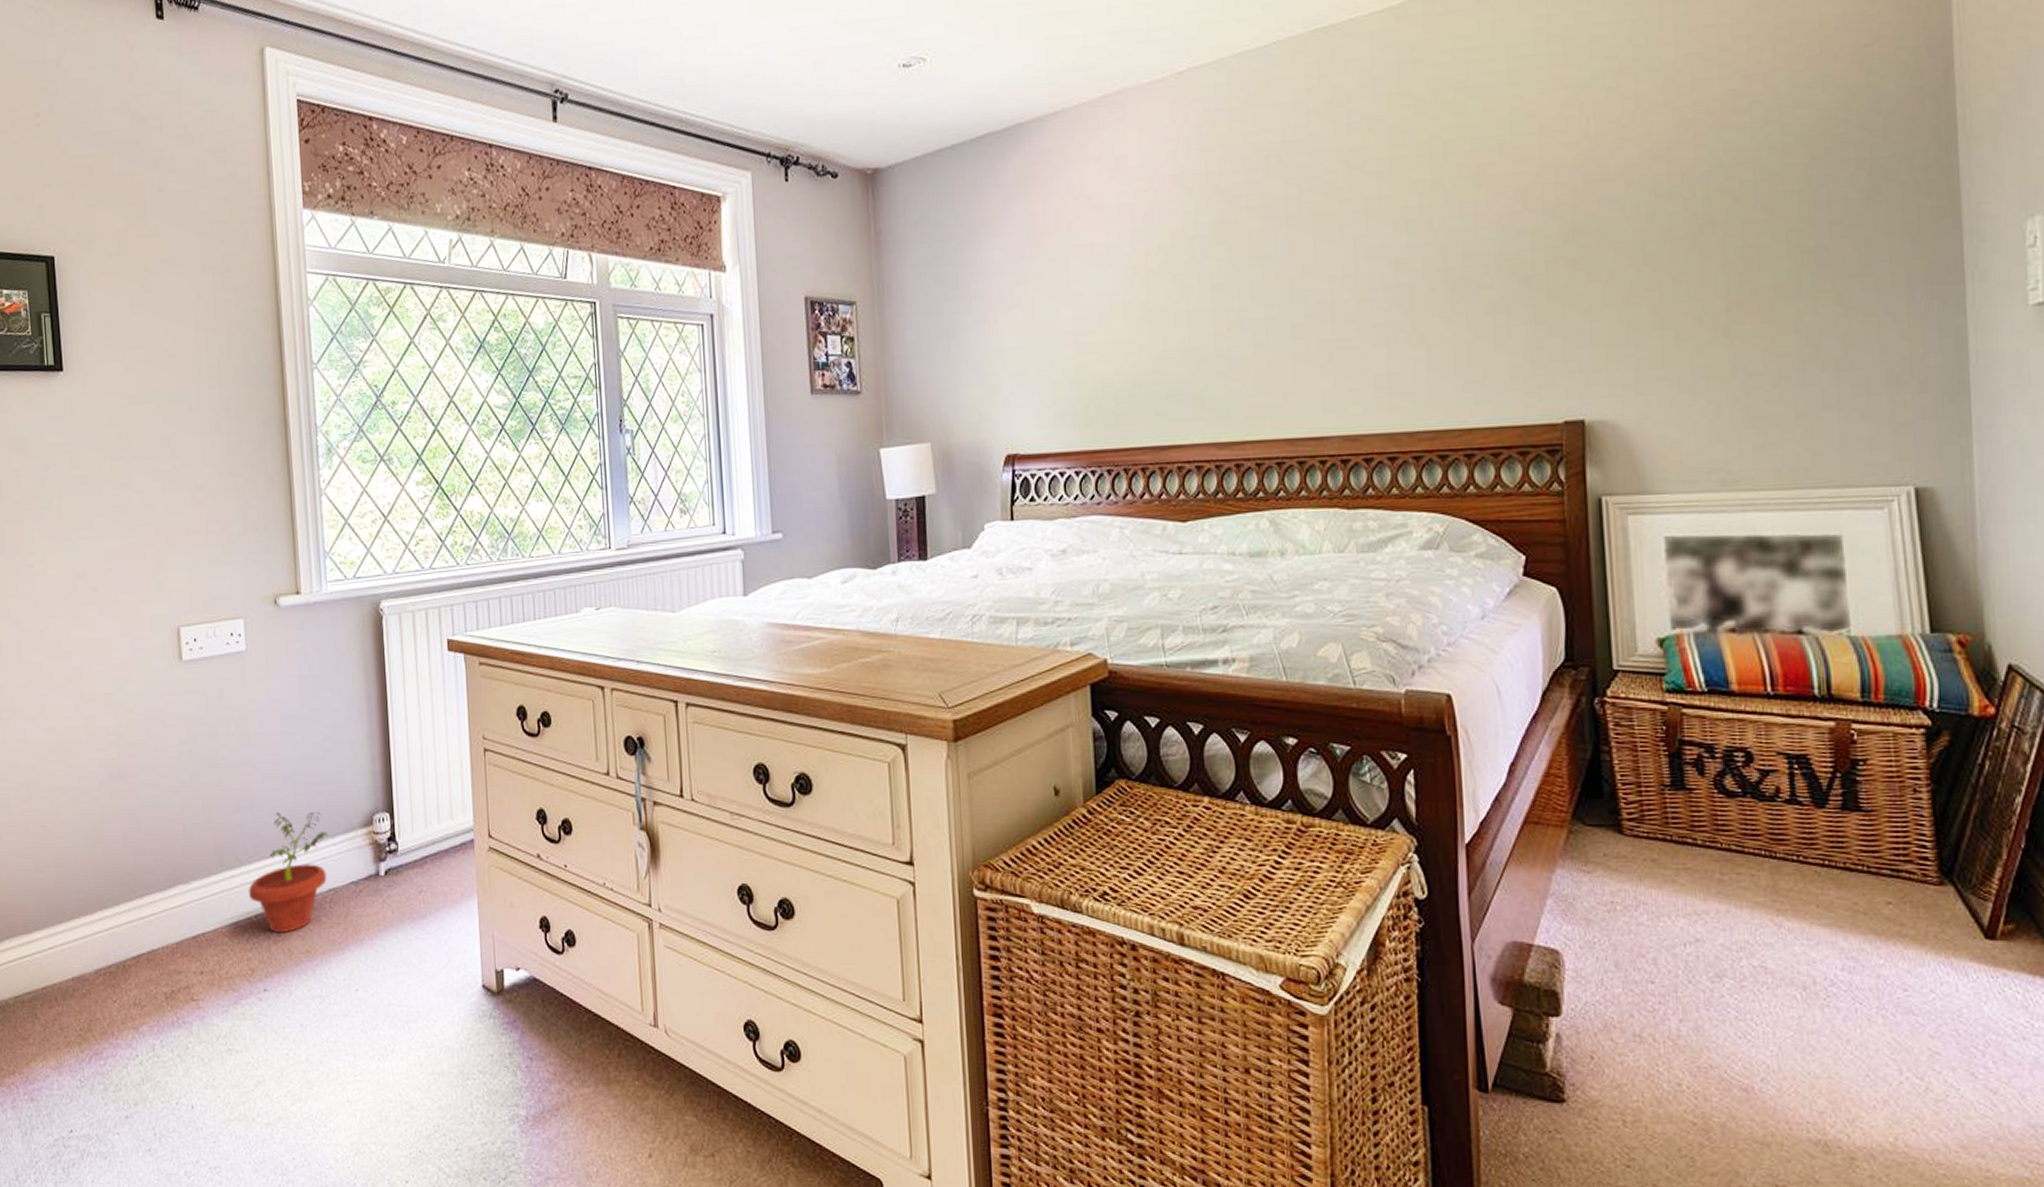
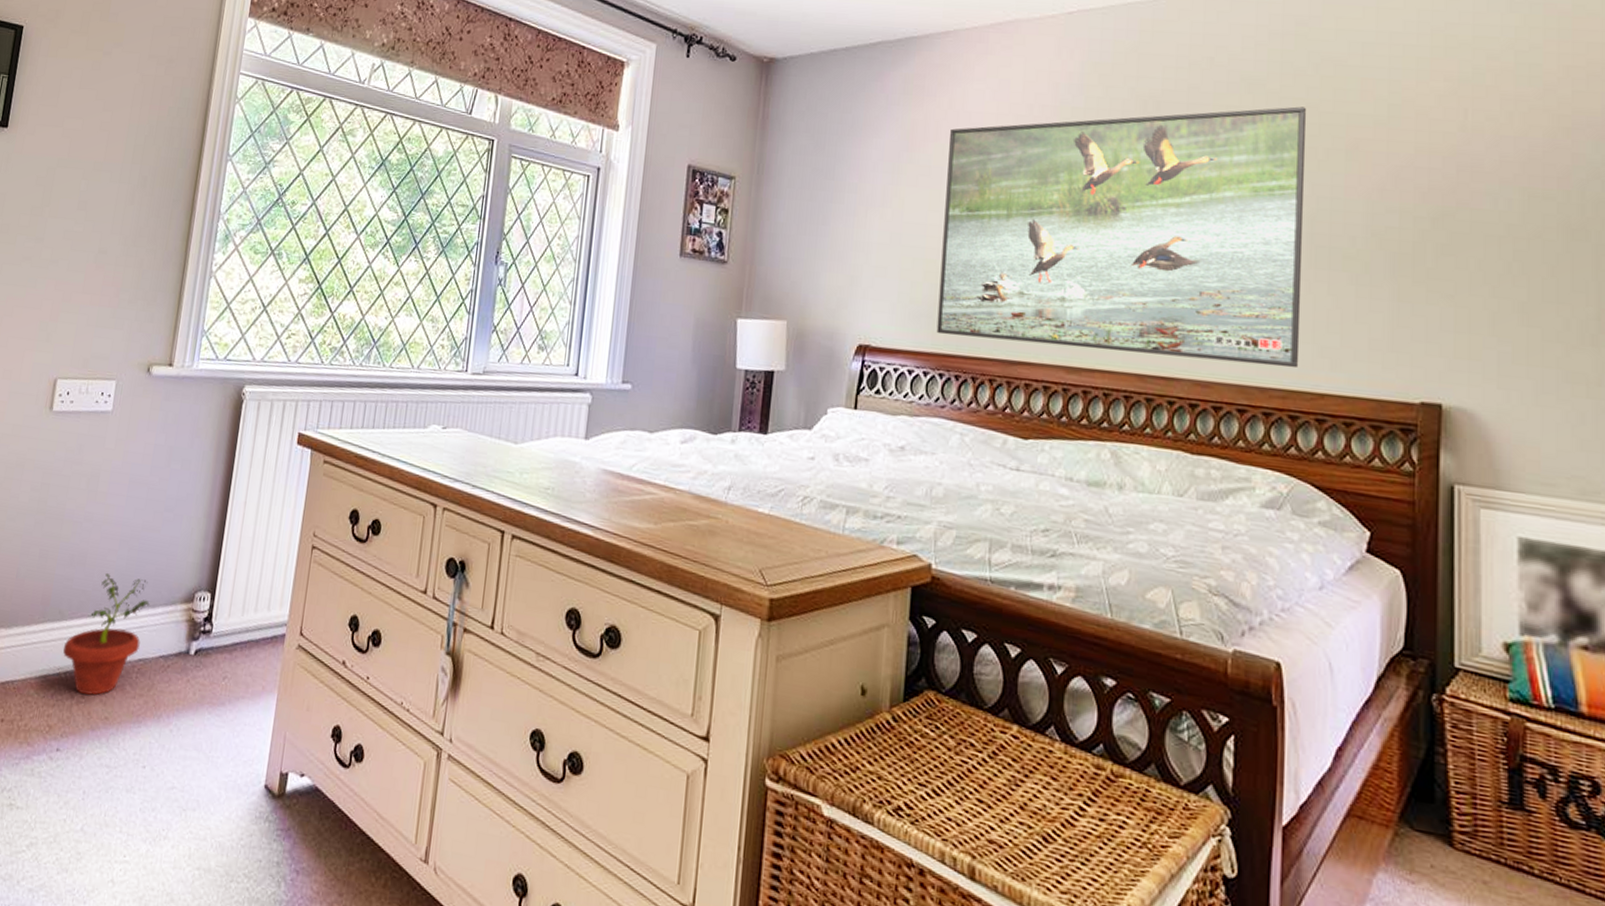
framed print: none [1072,137,1444,431] -> present [936,106,1307,369]

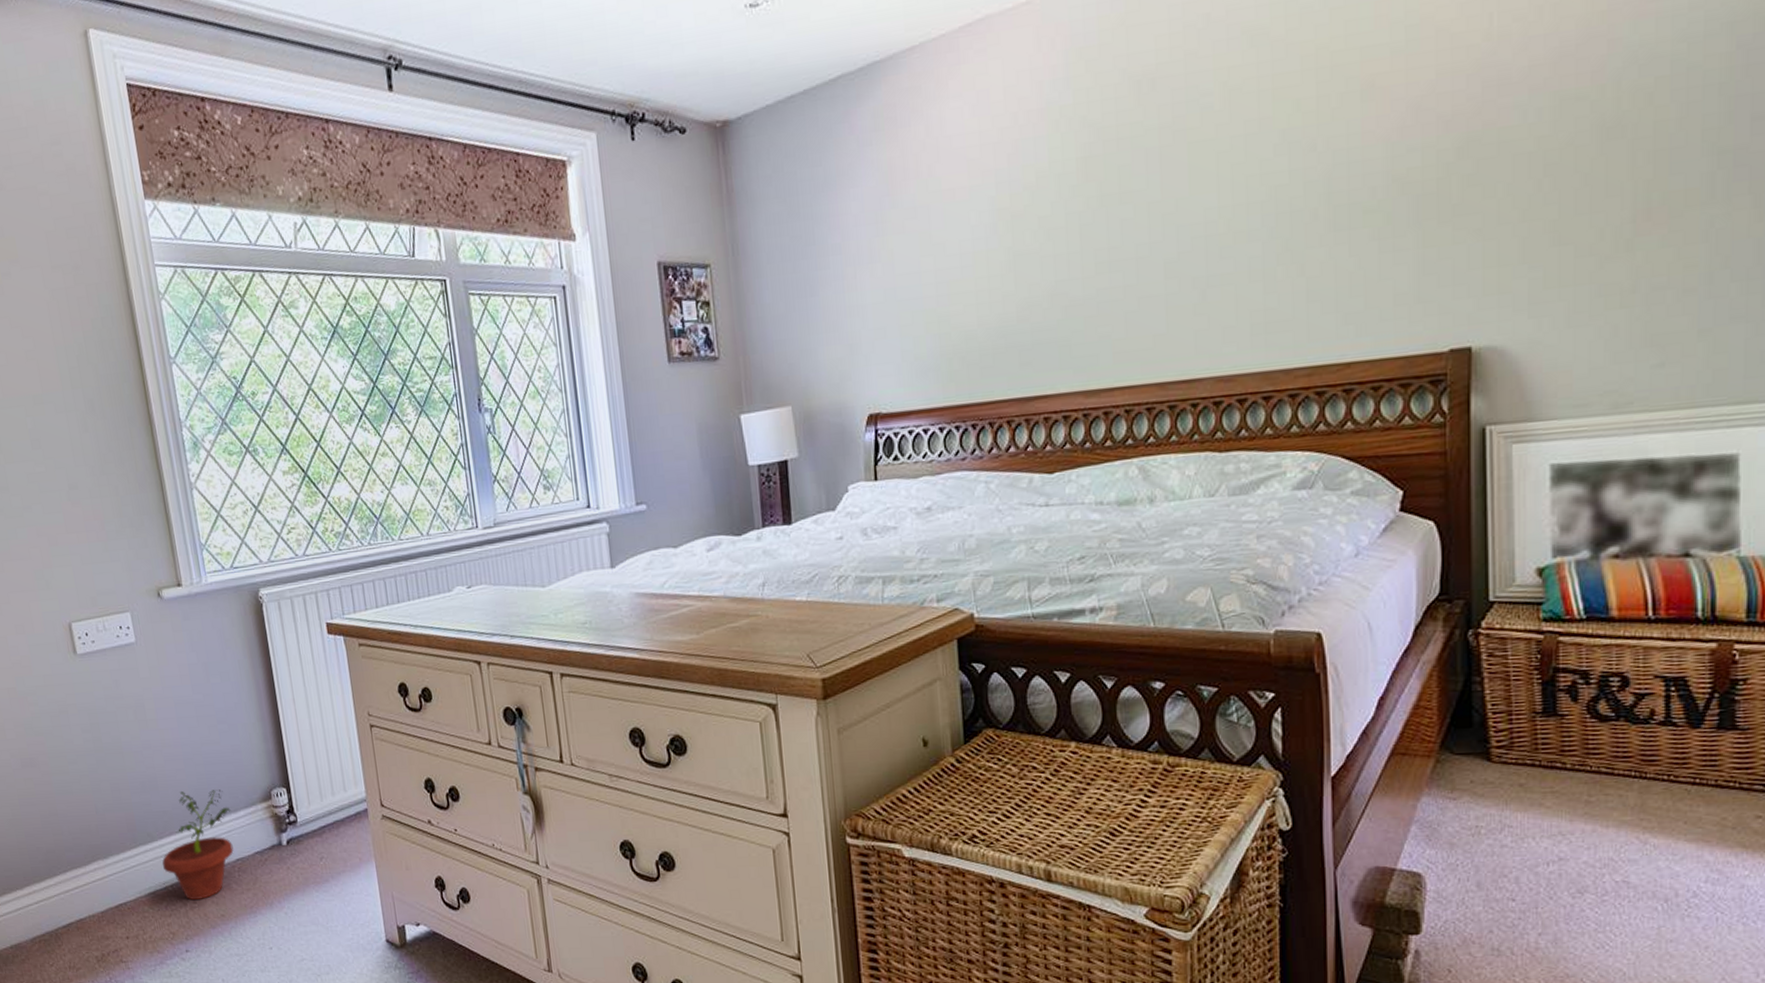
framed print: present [936,106,1307,369] -> none [932,50,1323,386]

